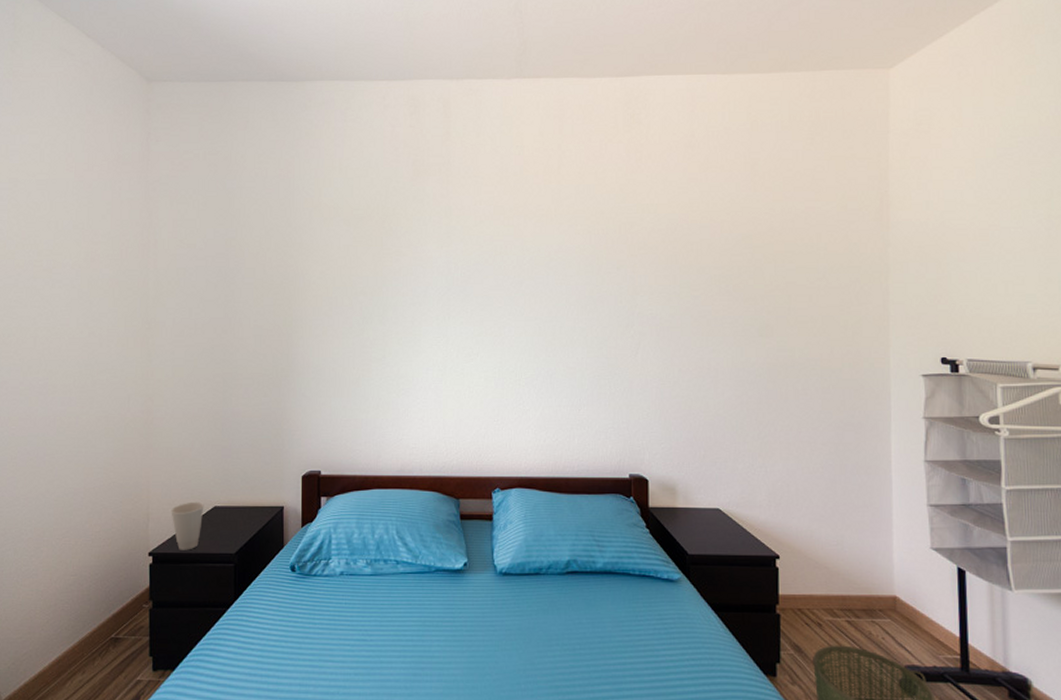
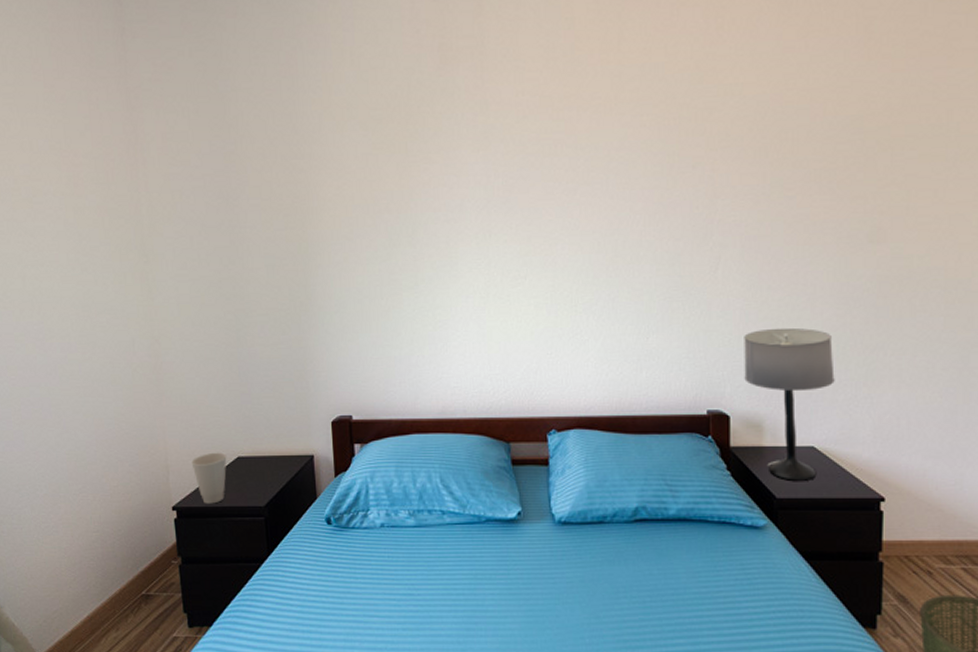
table lamp: none [660,404,735,539] -> present [744,327,835,481]

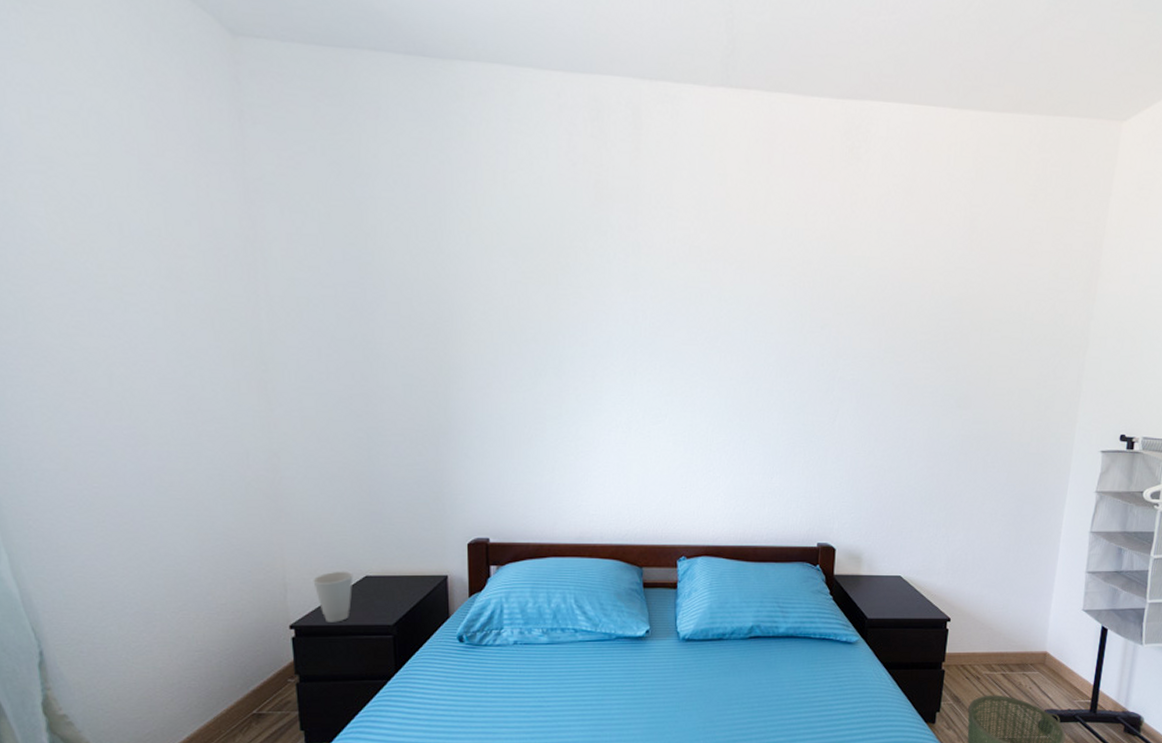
table lamp: present [744,327,835,481] -> none [850,475,922,604]

